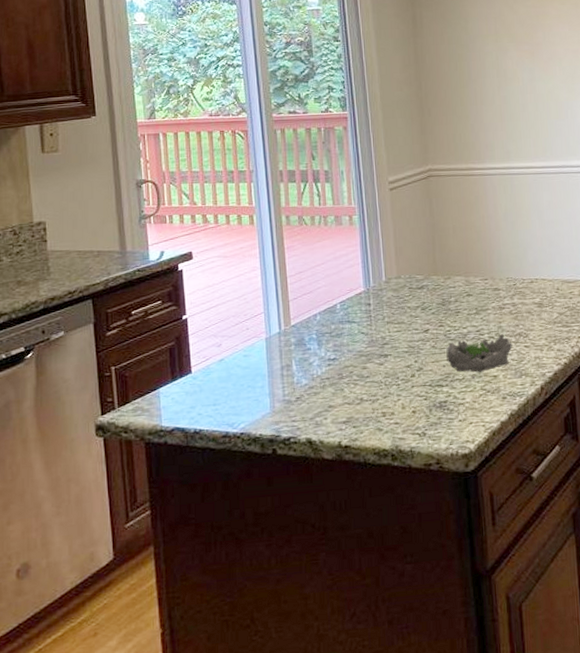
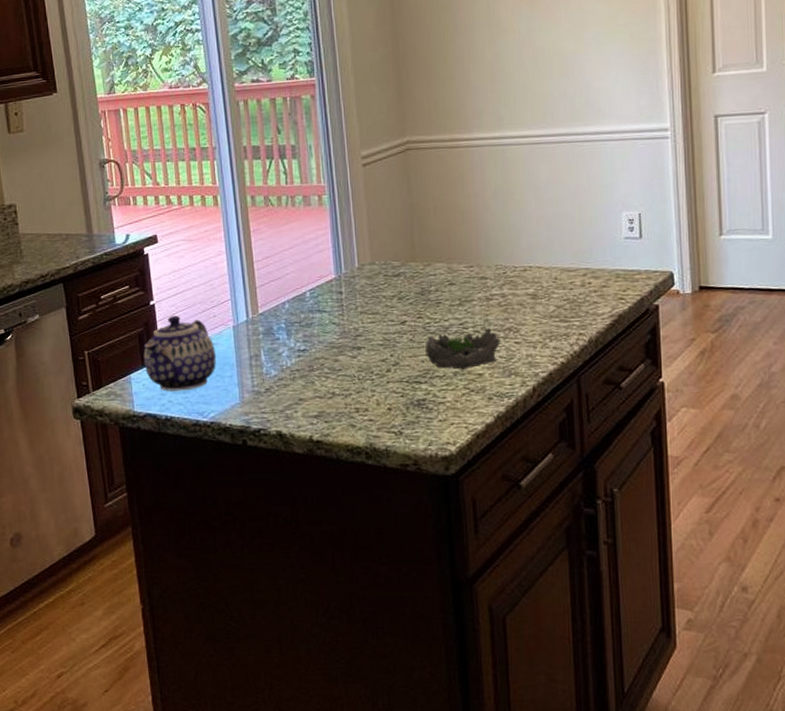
teapot: none [173,329,248,404] -> present [143,316,216,391]

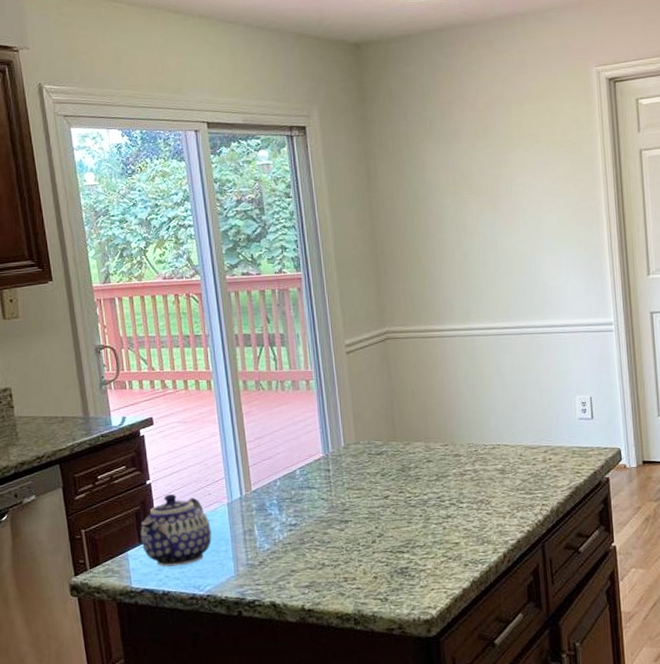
flower: present [421,328,501,376] -> none [403,501,474,545]

